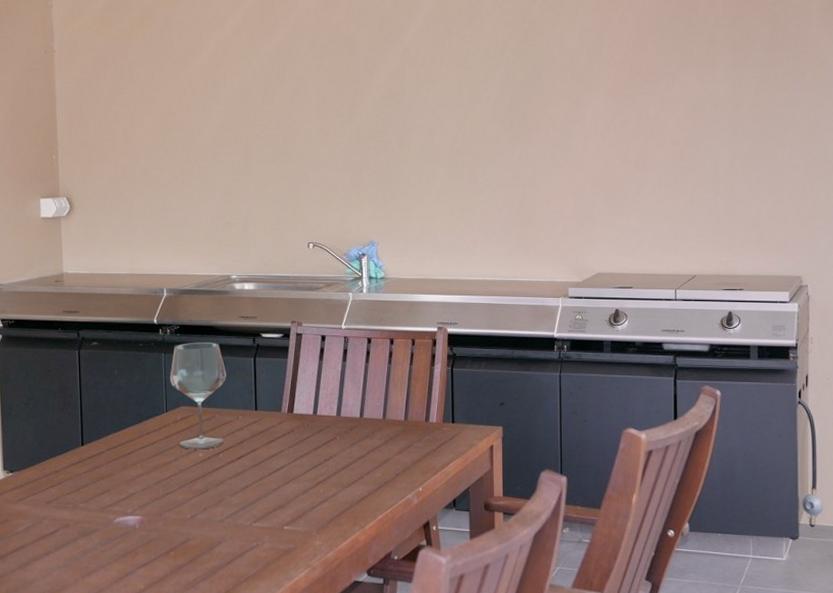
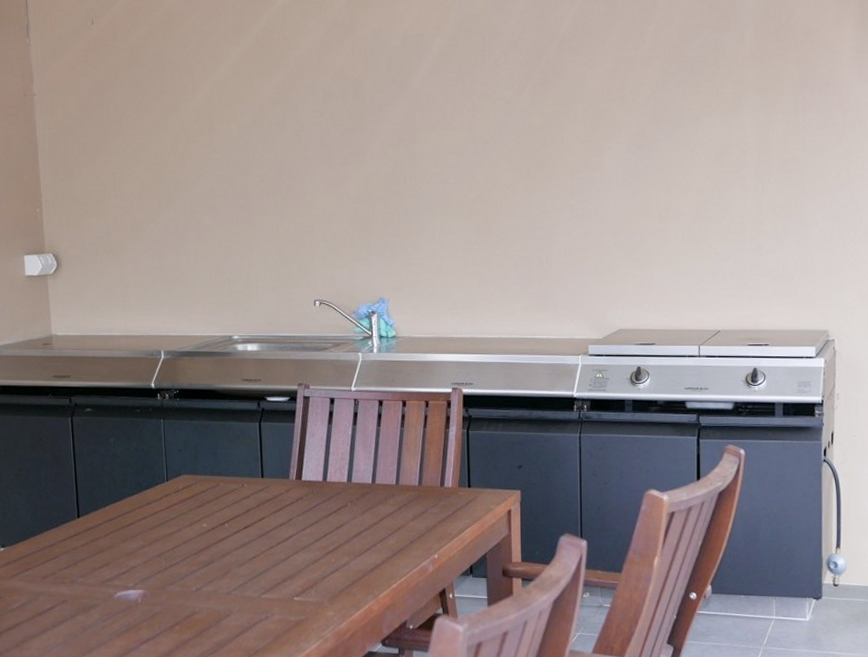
wine glass: present [170,341,227,450] -> none [170,406,231,520]

